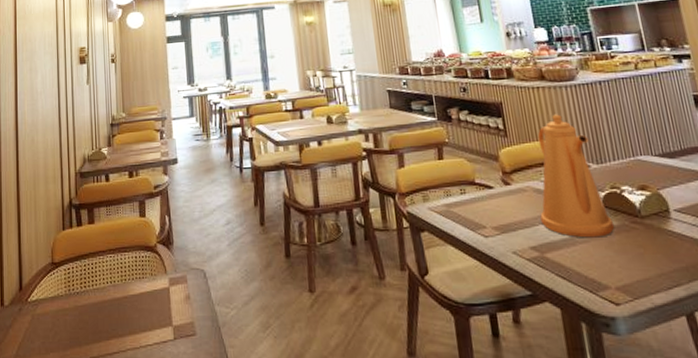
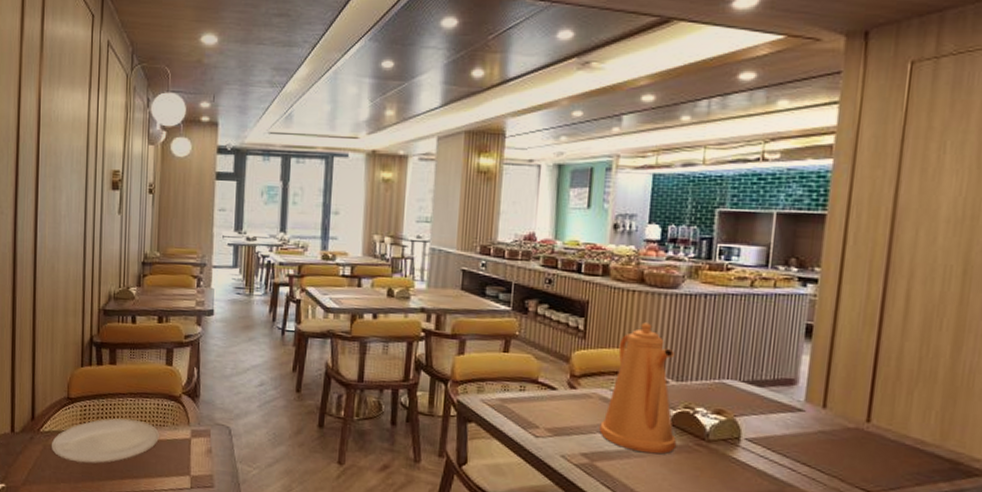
plate: none [39,275,140,329] -> present [51,418,159,464]

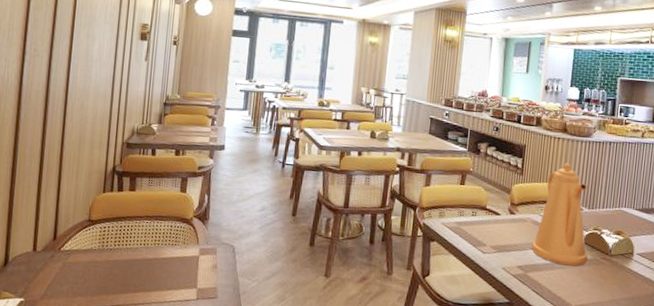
plate: present [51,418,159,464] -> none [70,238,171,279]

